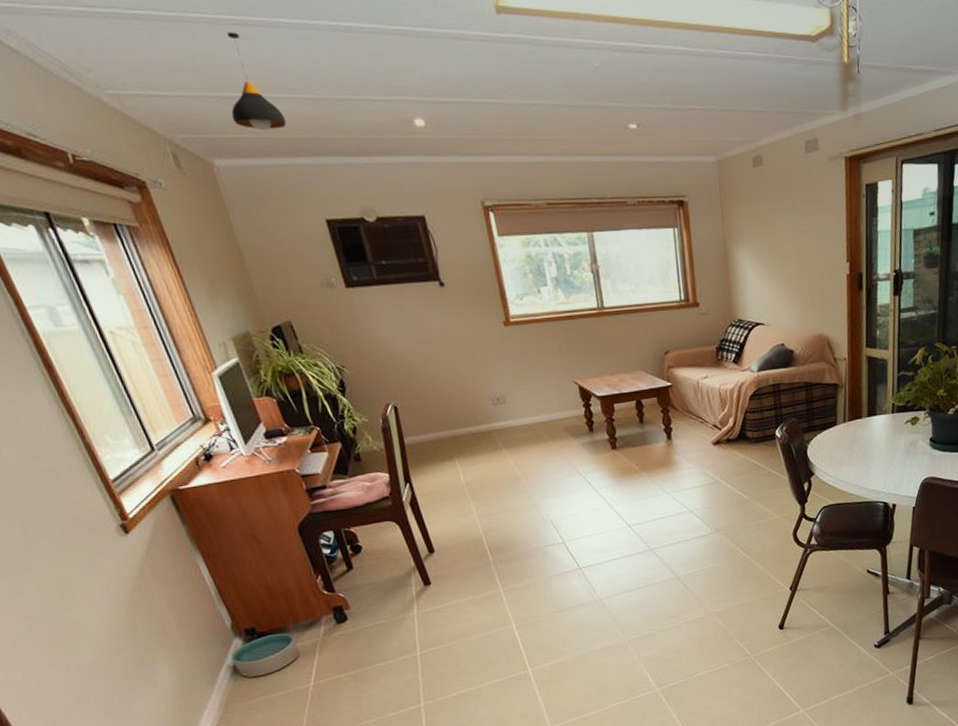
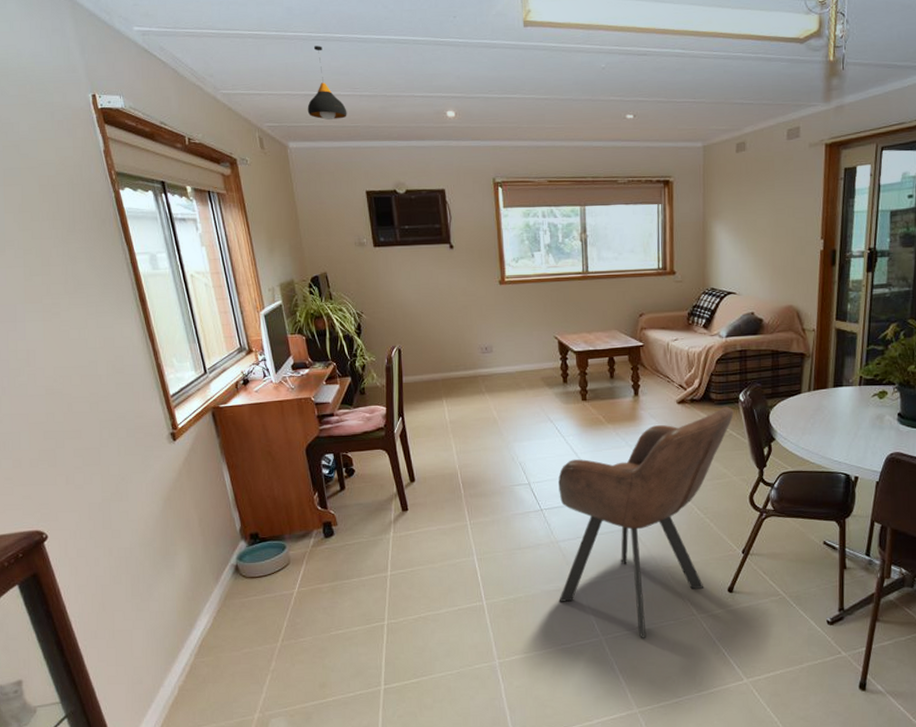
armchair: none [594,444,772,684] -> present [558,407,735,638]

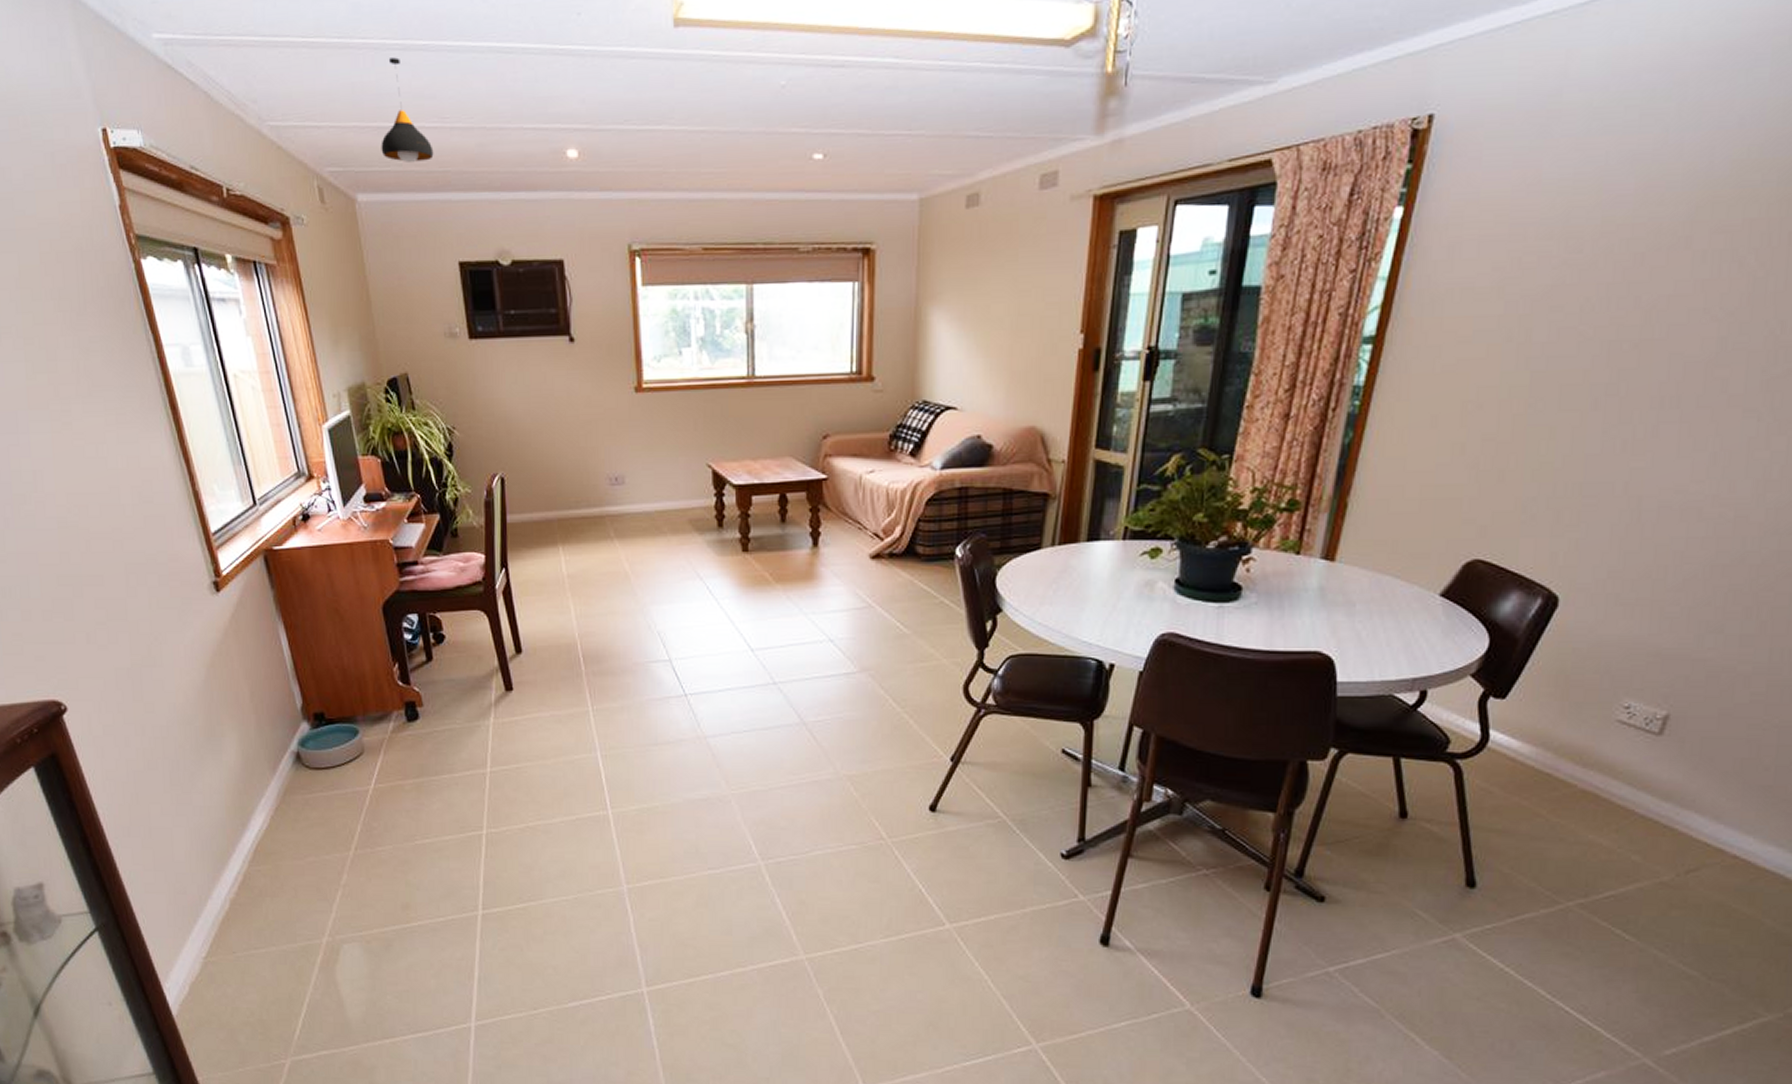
armchair: present [558,407,735,638] -> none [706,564,949,866]

